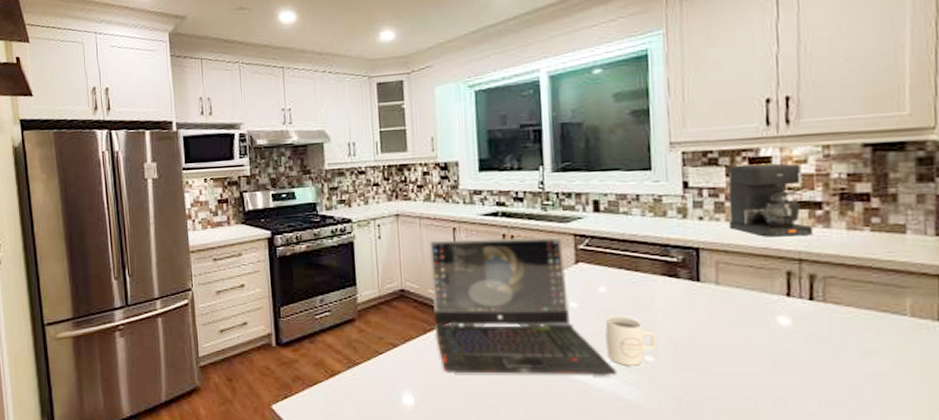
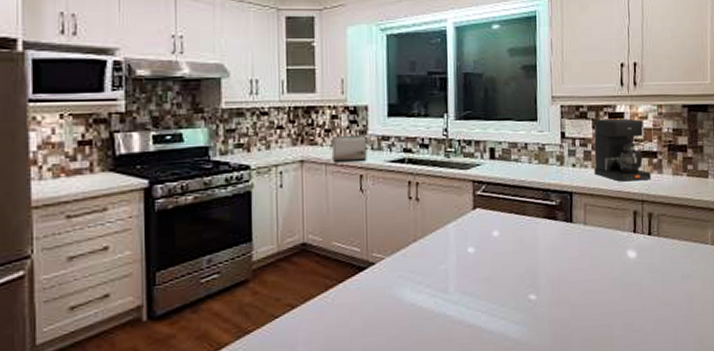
toaster: none [423,190,460,216] -> present [331,136,368,162]
laptop computer: present [429,237,618,377] -> none [335,183,507,331]
mug: present [605,316,657,366] -> none [497,258,539,306]

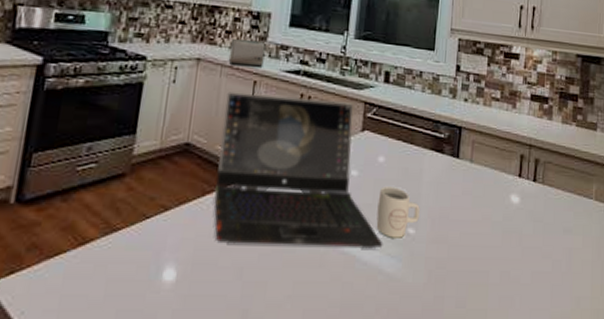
laptop computer: none [335,183,507,331] -> present [214,92,383,249]
mug: none [497,258,539,306] -> present [376,186,420,238]
coffee maker: present [594,118,651,182] -> none [485,57,541,125]

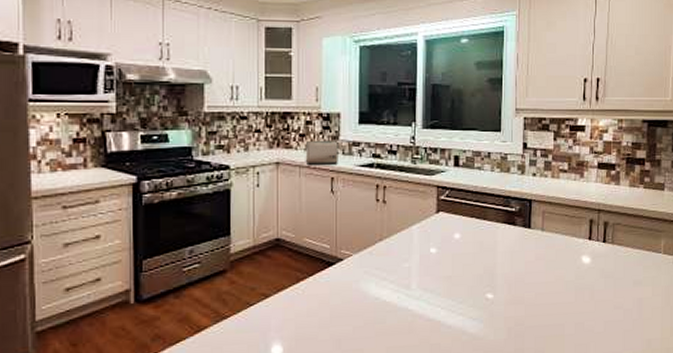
laptop computer: present [214,92,383,249] -> none [306,188,465,320]
mug: present [376,186,420,238] -> none [457,259,496,304]

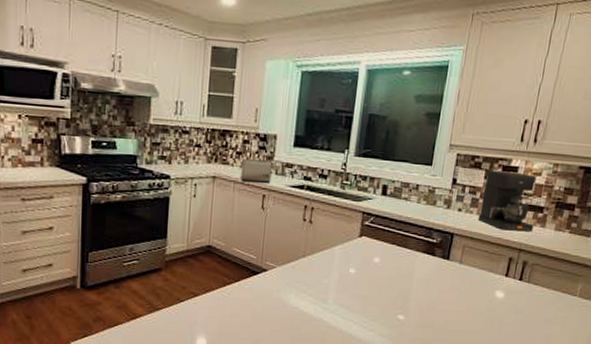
coffee maker: none [553,131,609,192] -> present [478,170,536,232]

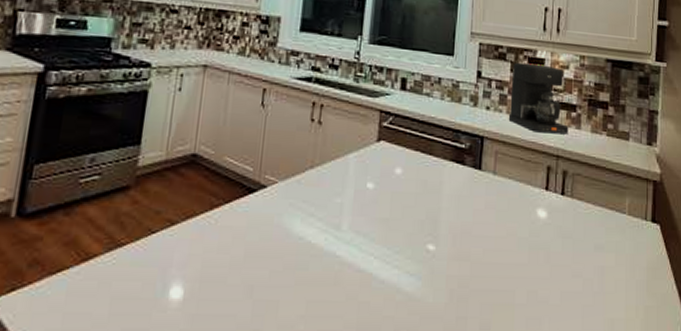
toaster: present [240,159,274,183] -> none [236,44,276,74]

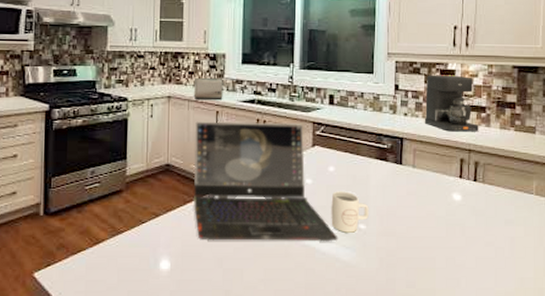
laptop computer: none [223,100,402,266] -> present [193,121,338,242]
toaster: none [236,44,276,74] -> present [193,78,224,99]
mug: none [394,200,440,255] -> present [331,191,369,233]

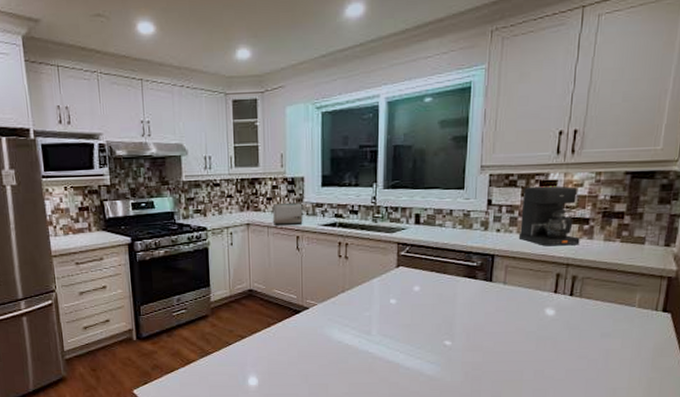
laptop computer: present [193,121,338,242] -> none [276,245,423,359]
mug: present [331,191,369,233] -> none [415,310,455,349]

